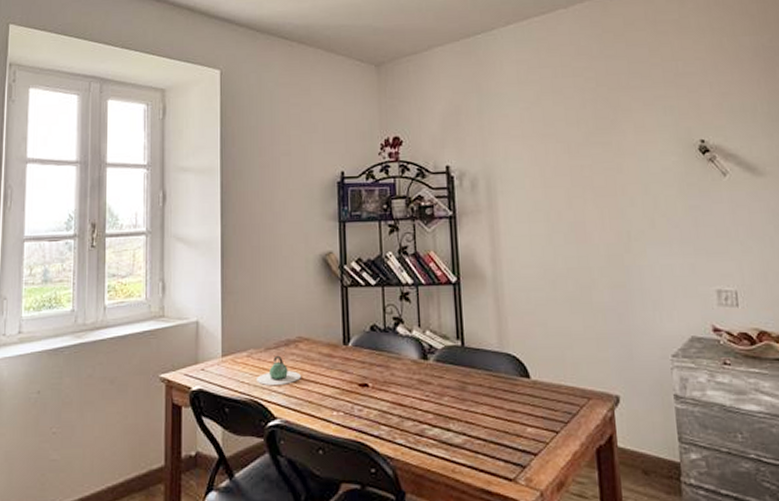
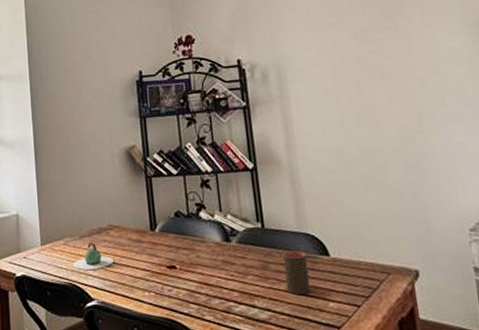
cup: none [481,371,509,419] -> present [282,250,311,296]

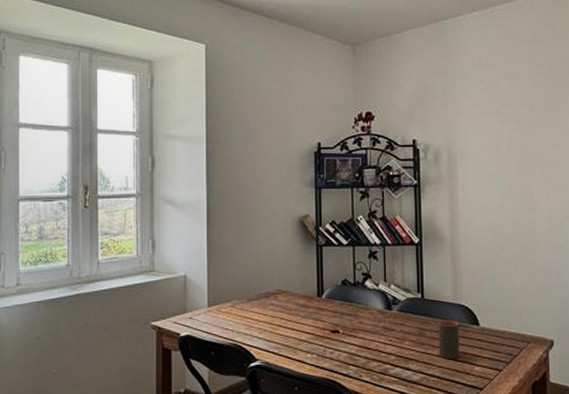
teapot: present [72,242,114,270] -> none [238,305,279,332]

